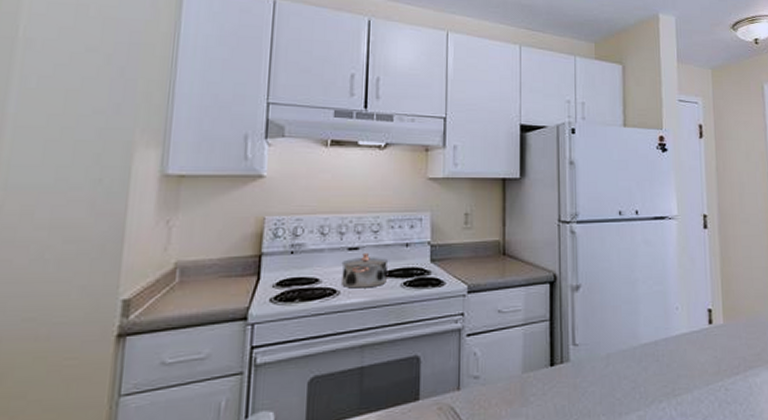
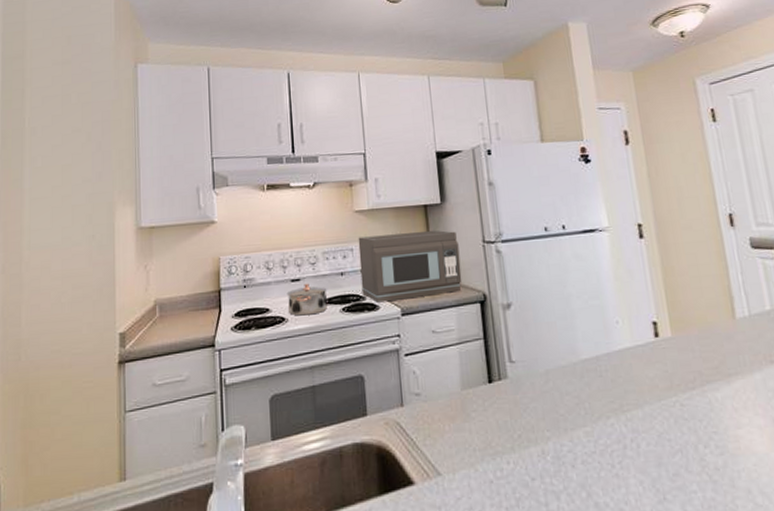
microwave: none [427,205,534,278] -> present [358,230,462,303]

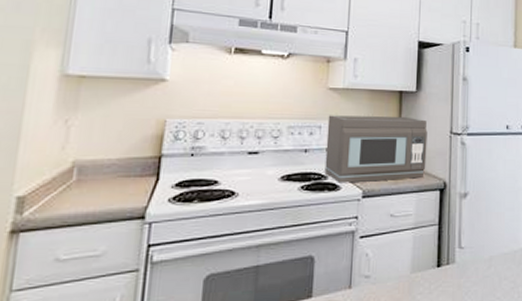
cooking pot: present [287,283,327,316] -> none [241,157,288,191]

